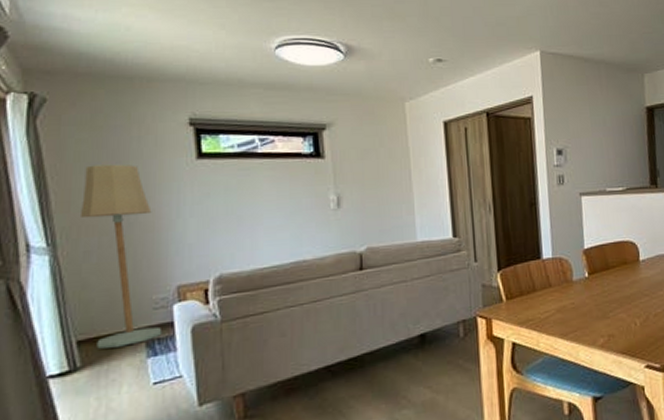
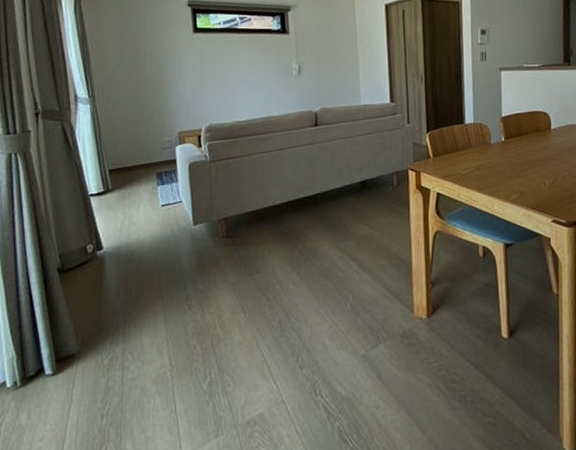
floor lamp: present [81,164,163,349] -> none [112,36,168,177]

